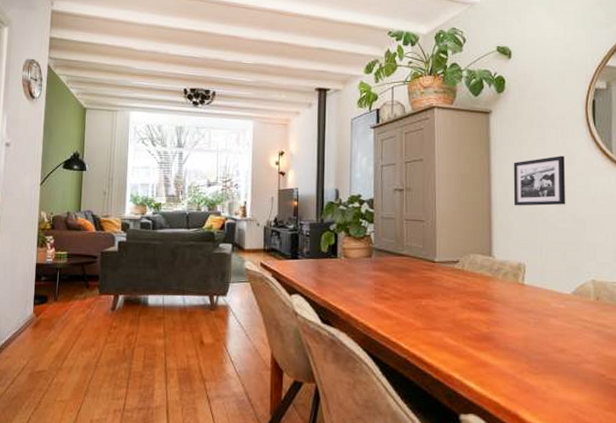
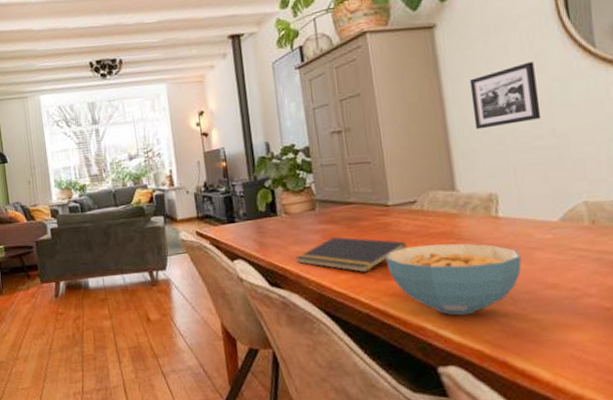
notepad: none [348,284,446,321] -> present [295,236,407,273]
cereal bowl: none [427,301,538,369] -> present [385,243,522,316]

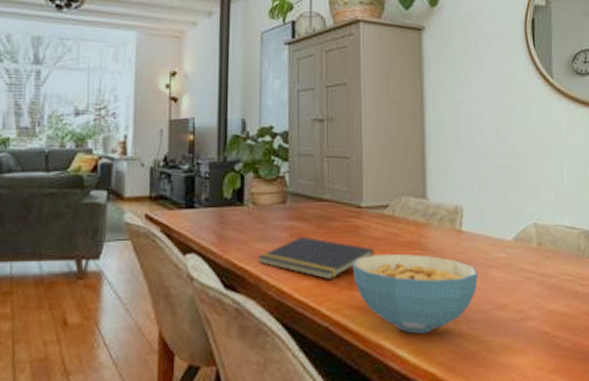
picture frame: present [469,61,542,130] -> none [448,81,506,139]

